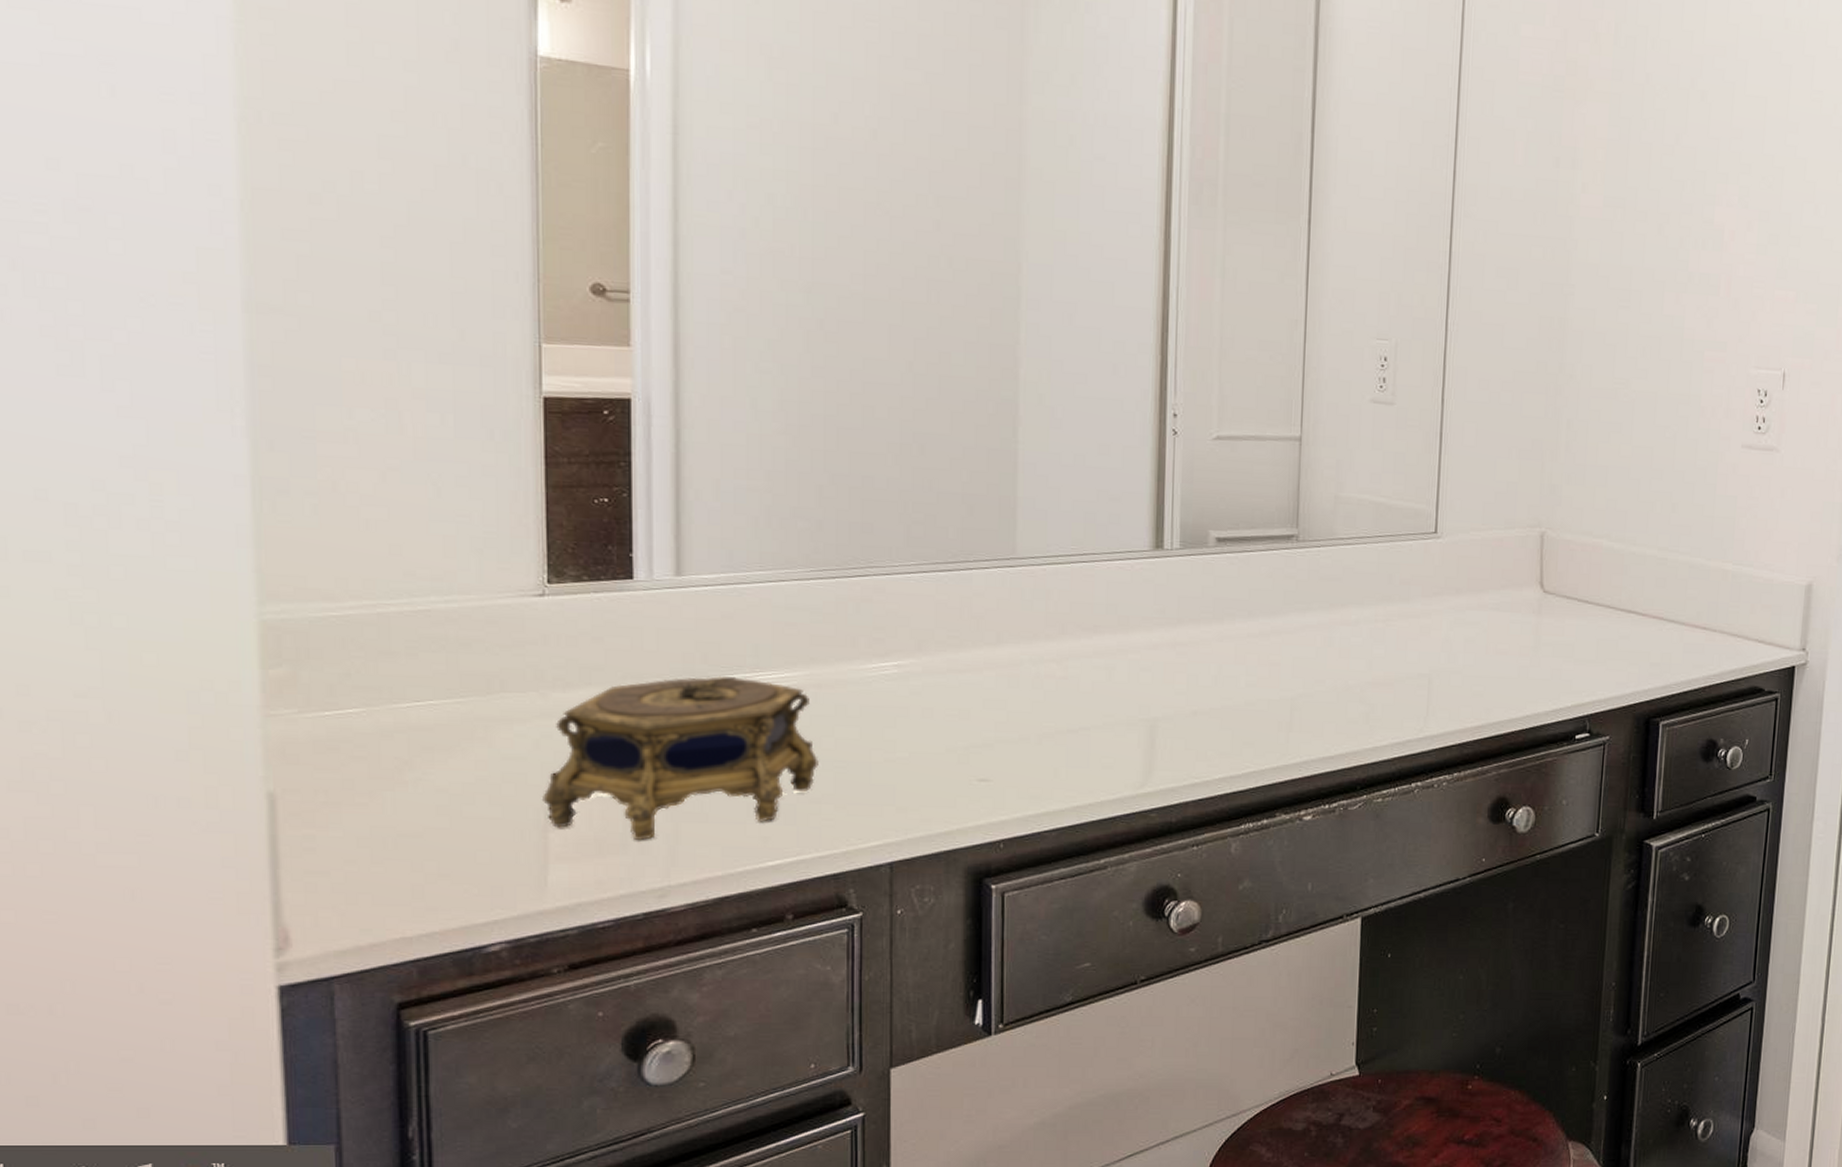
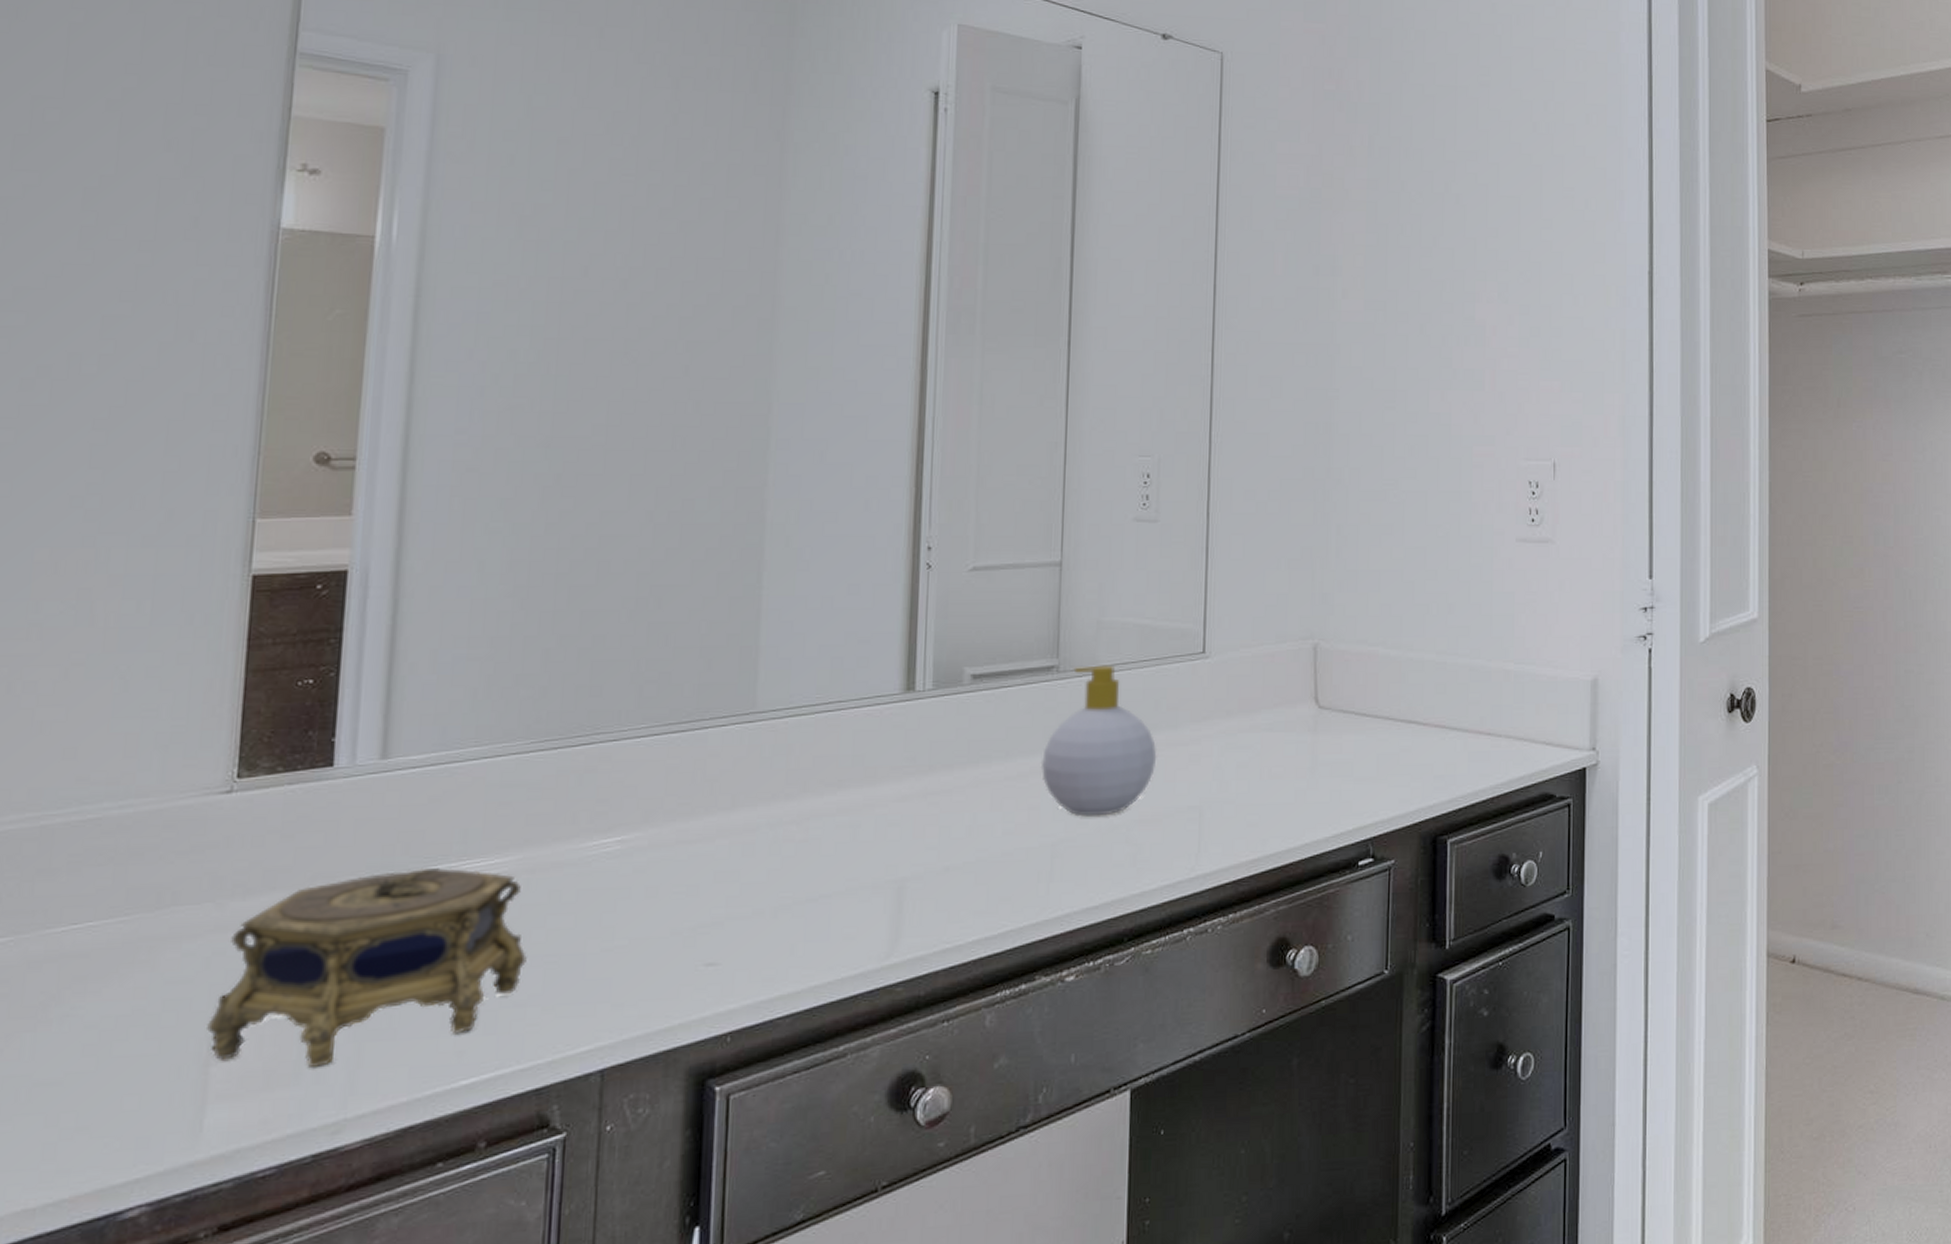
soap bottle: none [1281,537,1390,676] -> present [1040,665,1157,817]

